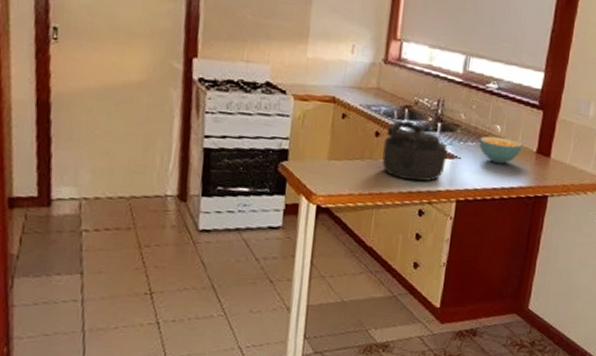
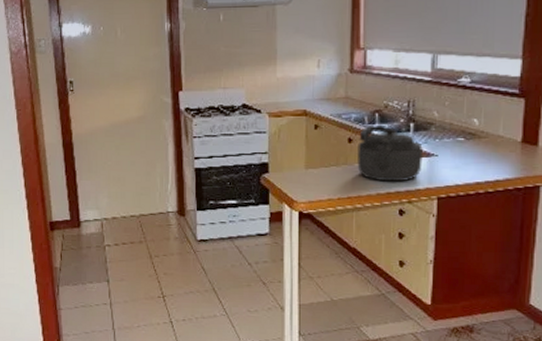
cereal bowl: present [479,136,523,165] -> none [456,130,505,158]

